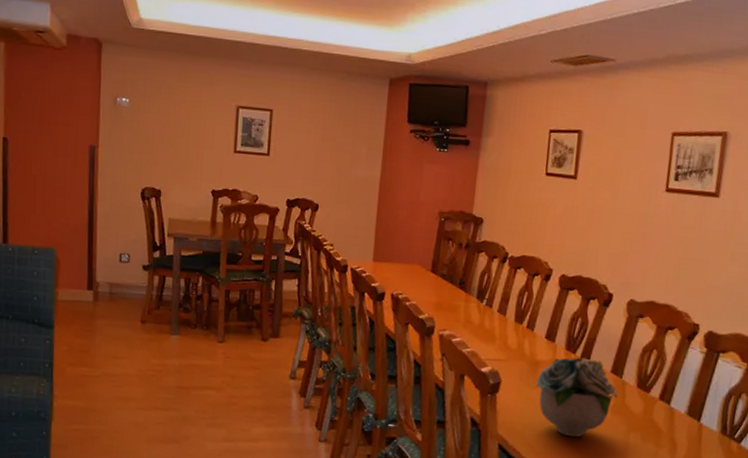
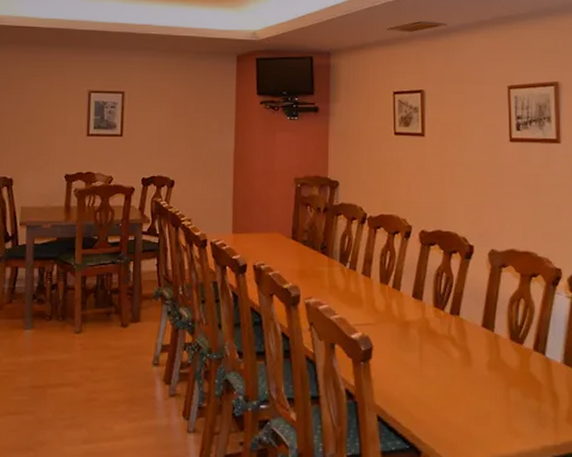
flower arrangement: present [535,357,619,438] -> none [408,314,493,400]

